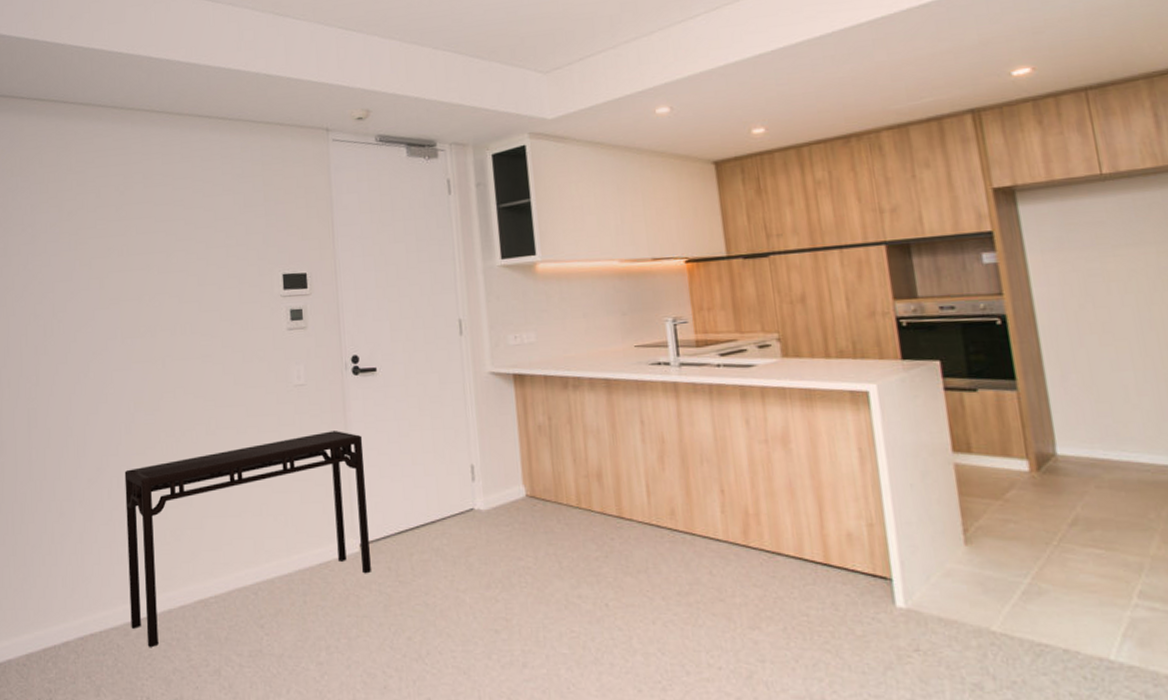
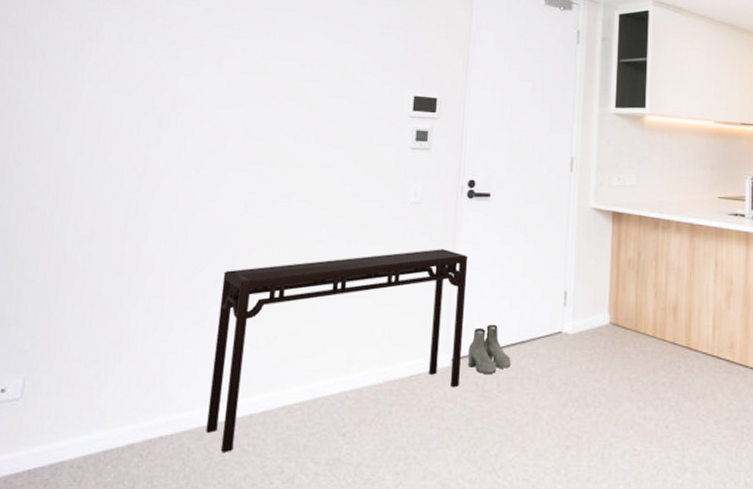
boots: none [375,505,423,559] -> present [468,324,511,375]

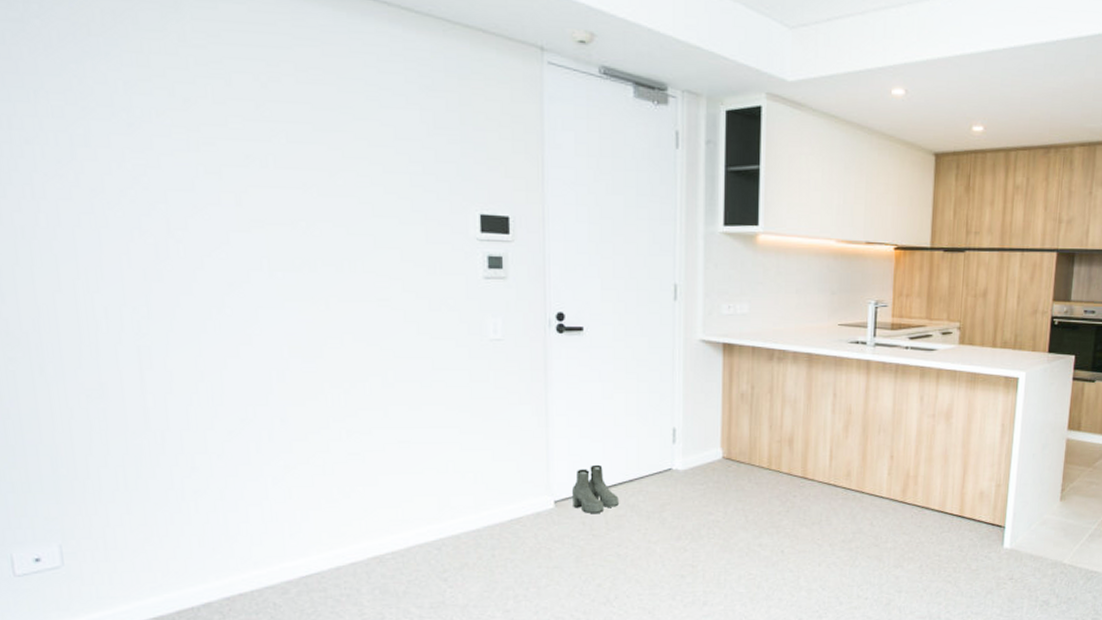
console table: present [206,249,468,452] -> none [277,390,565,604]

